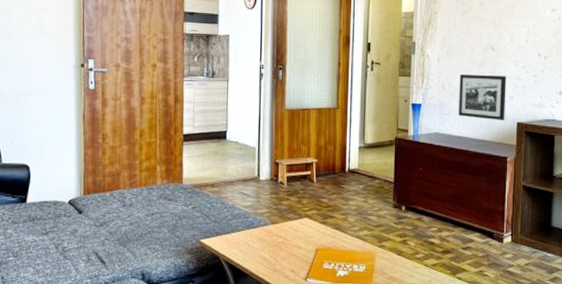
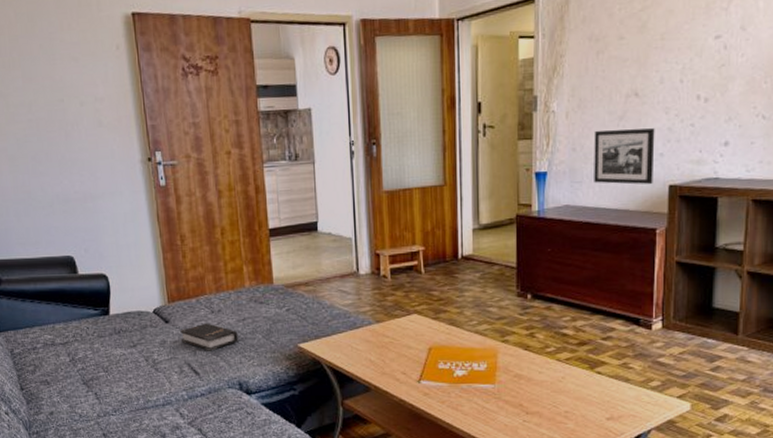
hardback book: none [91,215,146,242] -> present [180,323,239,351]

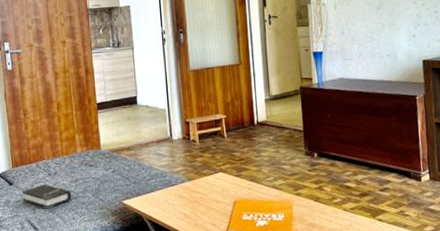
picture frame: present [594,128,655,185] -> none [358,15,410,60]

